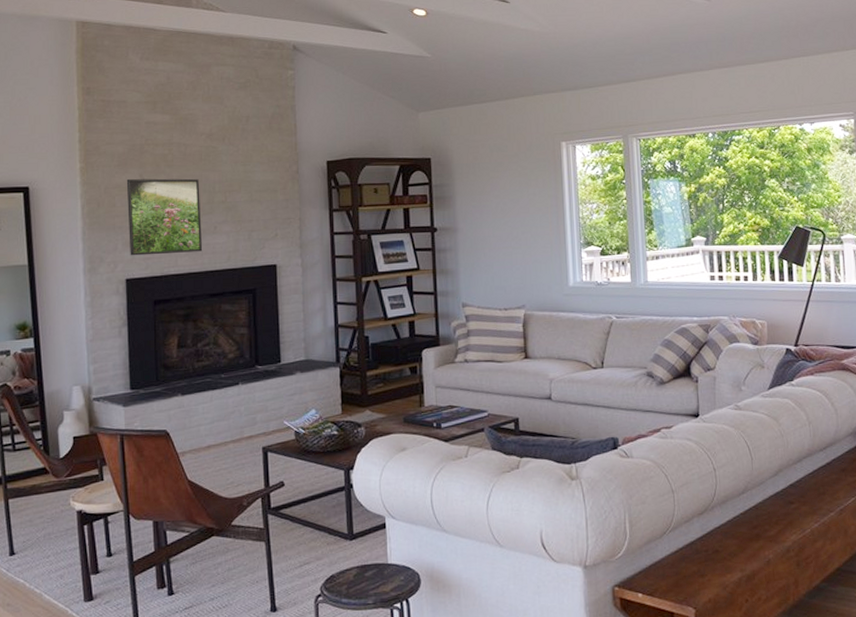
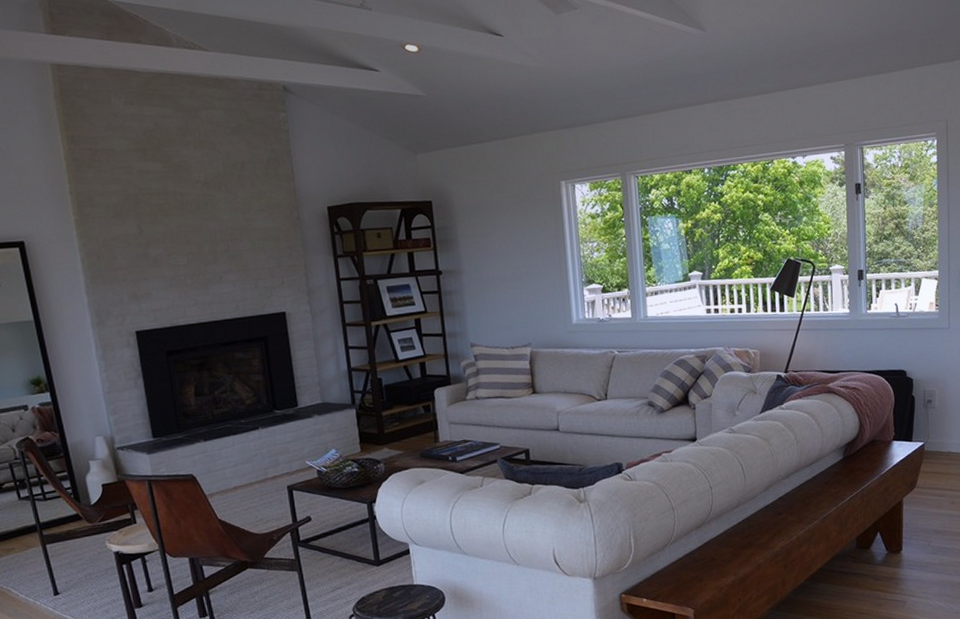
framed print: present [126,178,203,256] -> none [124,228,210,308]

